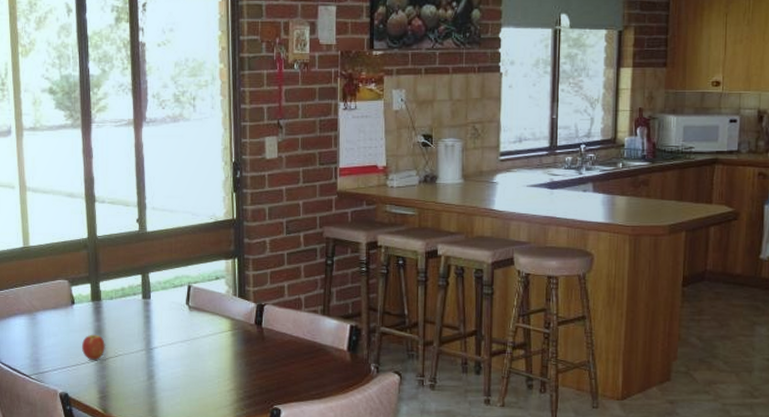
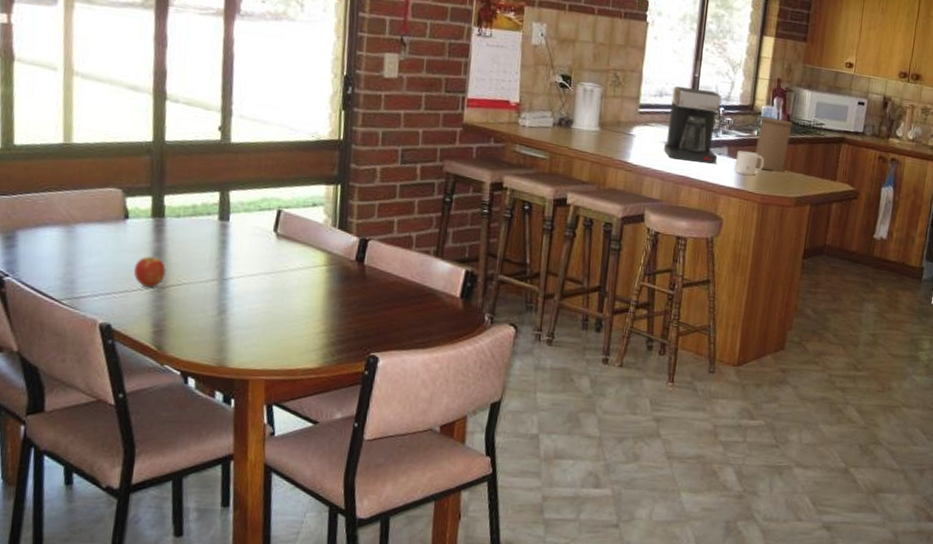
coffee maker: none [528,129,582,201] -> present [664,86,722,164]
mug: none [602,185,633,209] -> present [735,150,765,176]
canister: none [621,147,660,203] -> present [755,116,794,173]

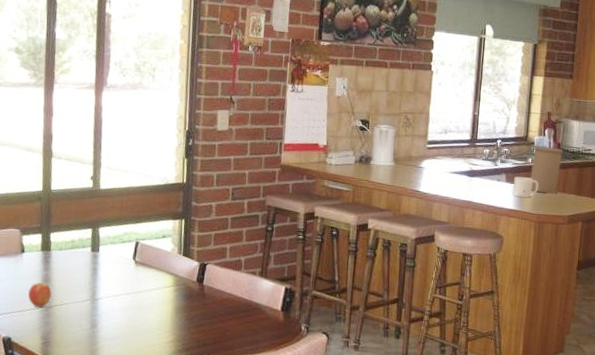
coffee maker: present [664,86,722,164] -> none [450,123,499,189]

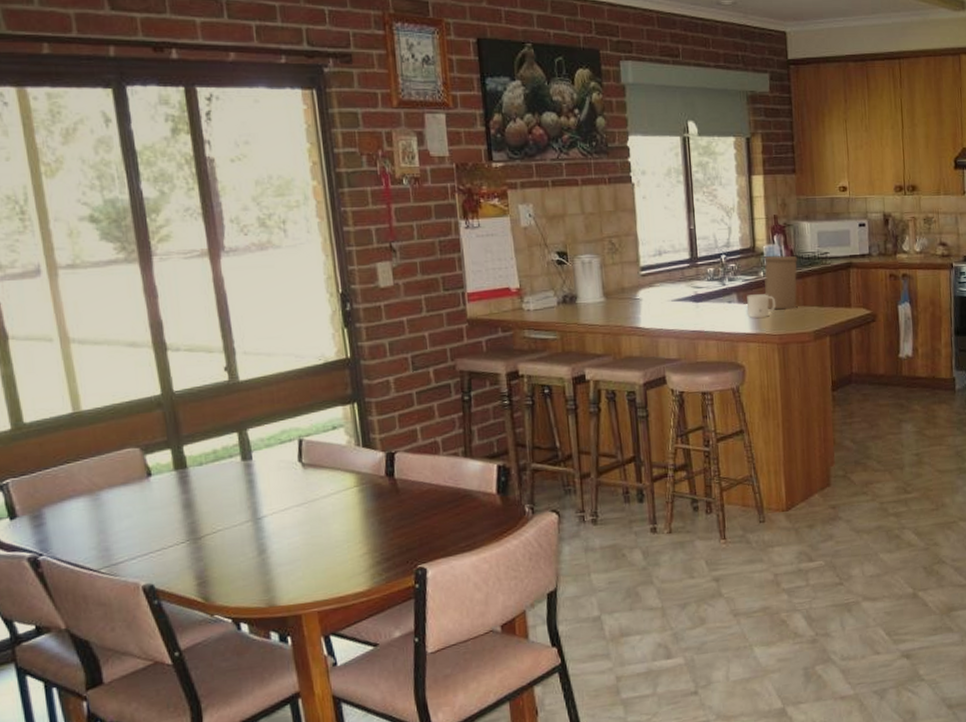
fruit: present [27,282,52,307] -> none [166,509,199,541]

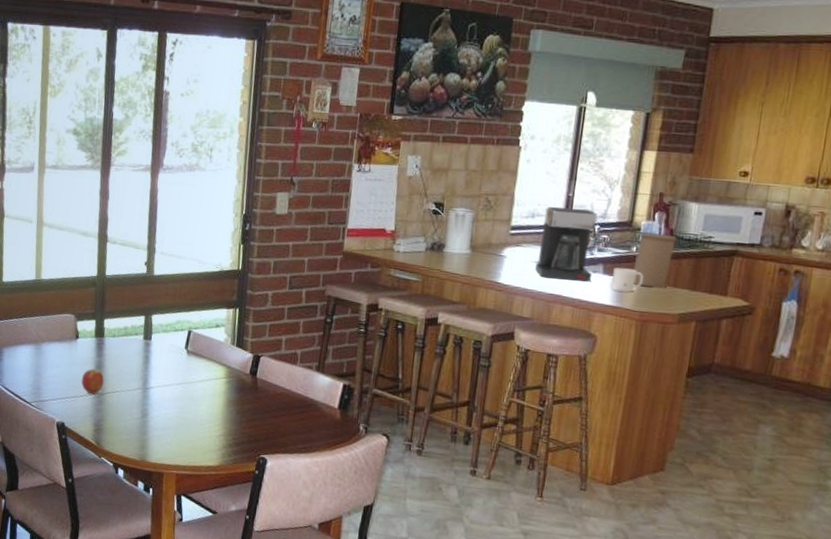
fruit: none [166,509,199,541] -> present [81,368,104,394]
coffee maker: none [671,239,728,315] -> present [535,206,598,282]

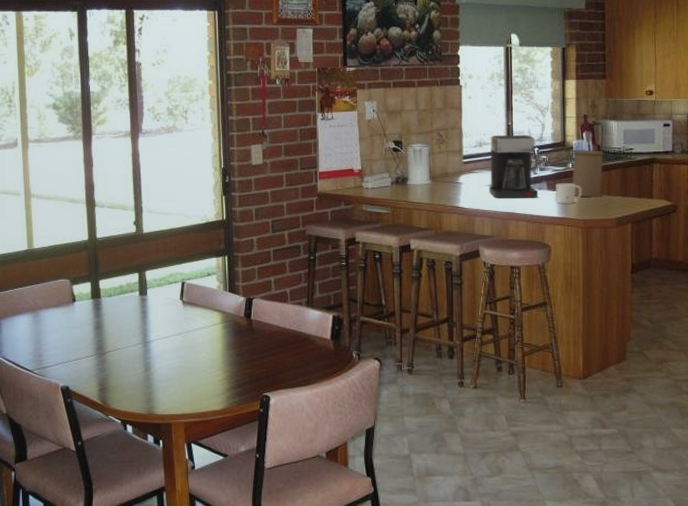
fruit: present [81,368,104,394] -> none [81,330,104,354]

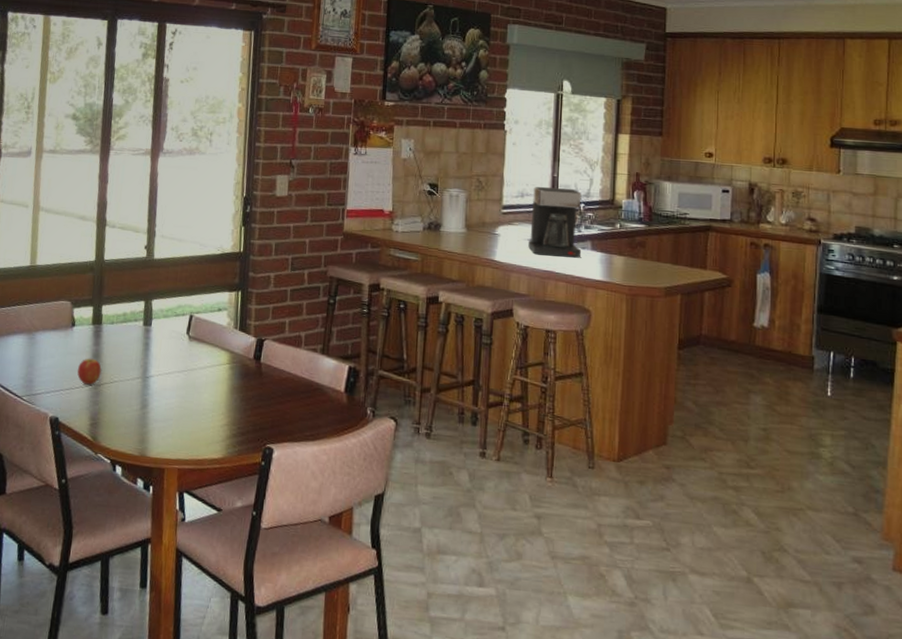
fruit: none [81,330,104,354] -> present [77,358,102,385]
mug: present [556,183,583,205] -> none [600,244,630,268]
canister: present [572,149,605,199] -> none [619,209,656,264]

